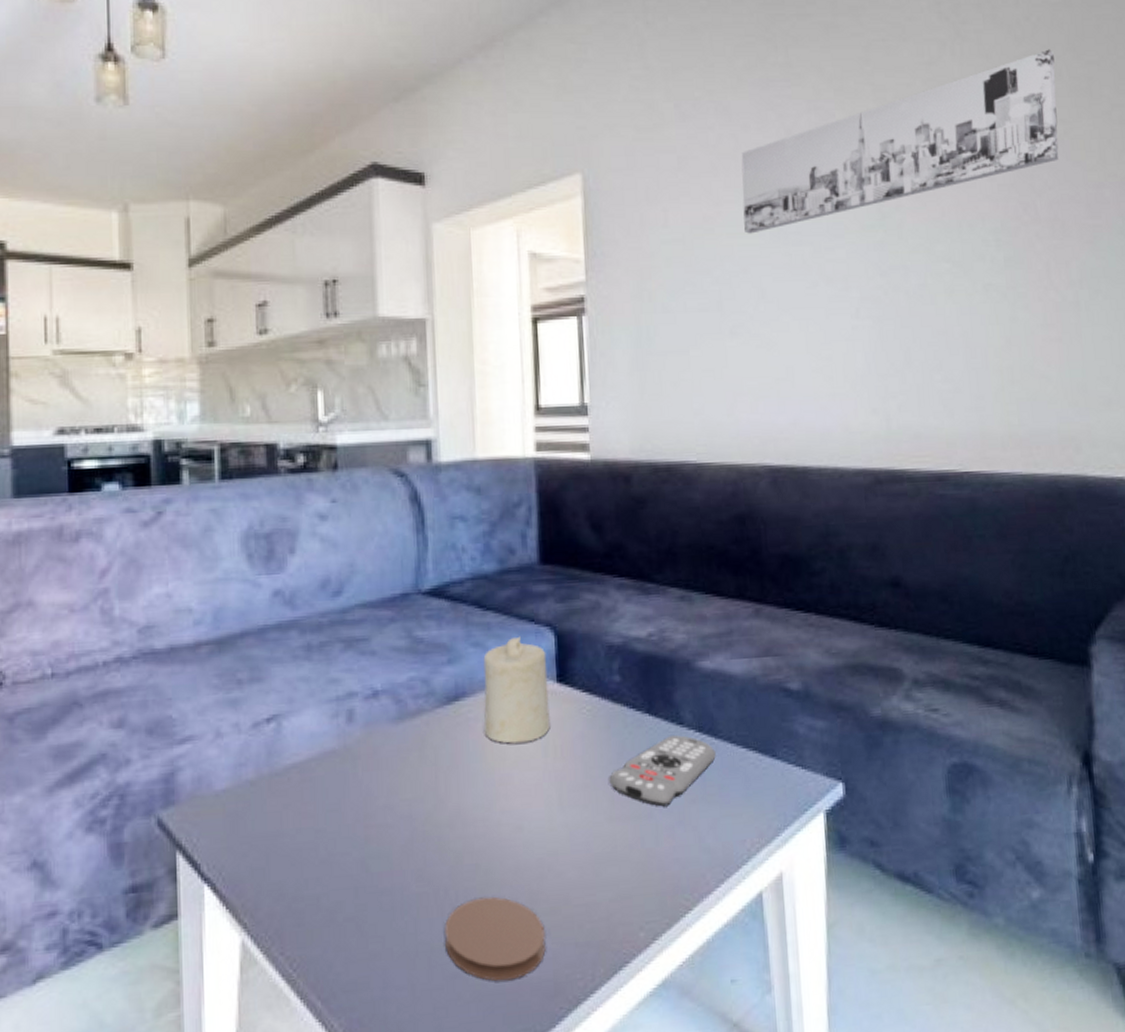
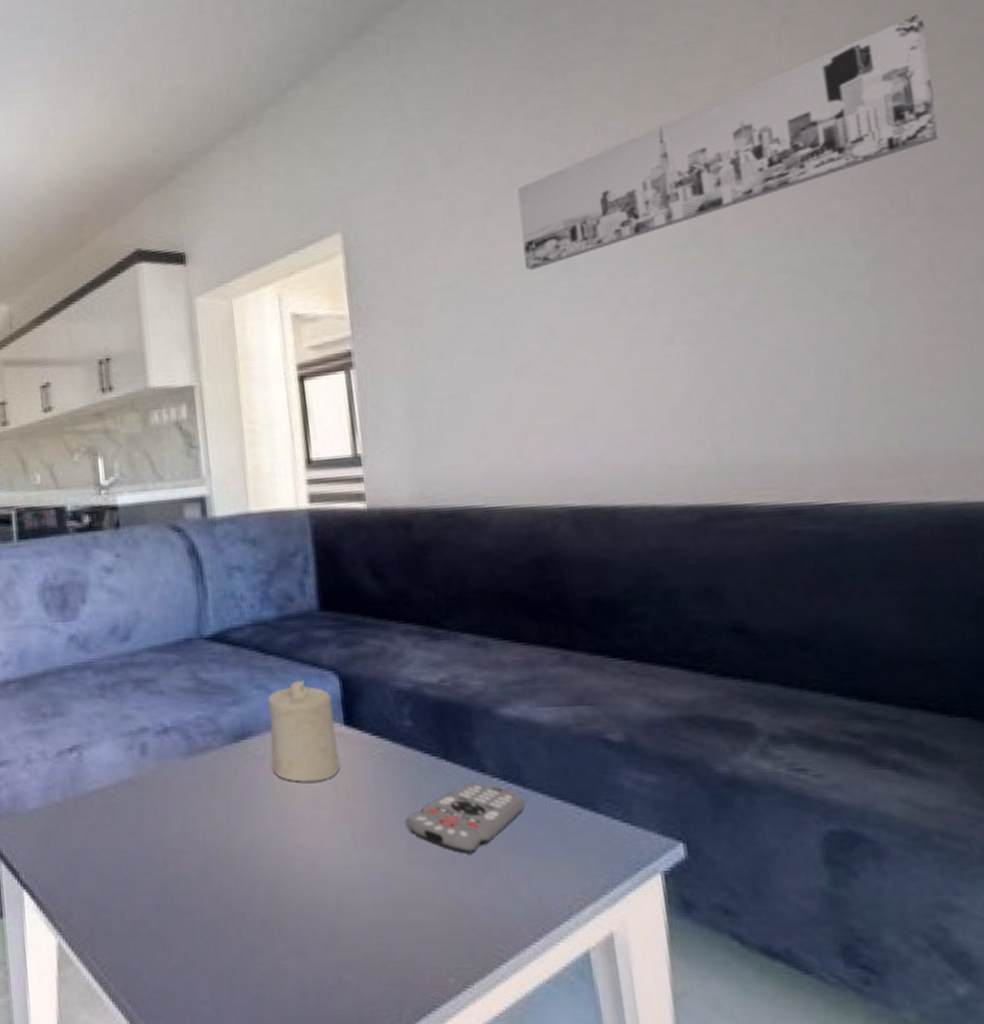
coaster: present [445,896,546,981] -> none [243,926,348,1009]

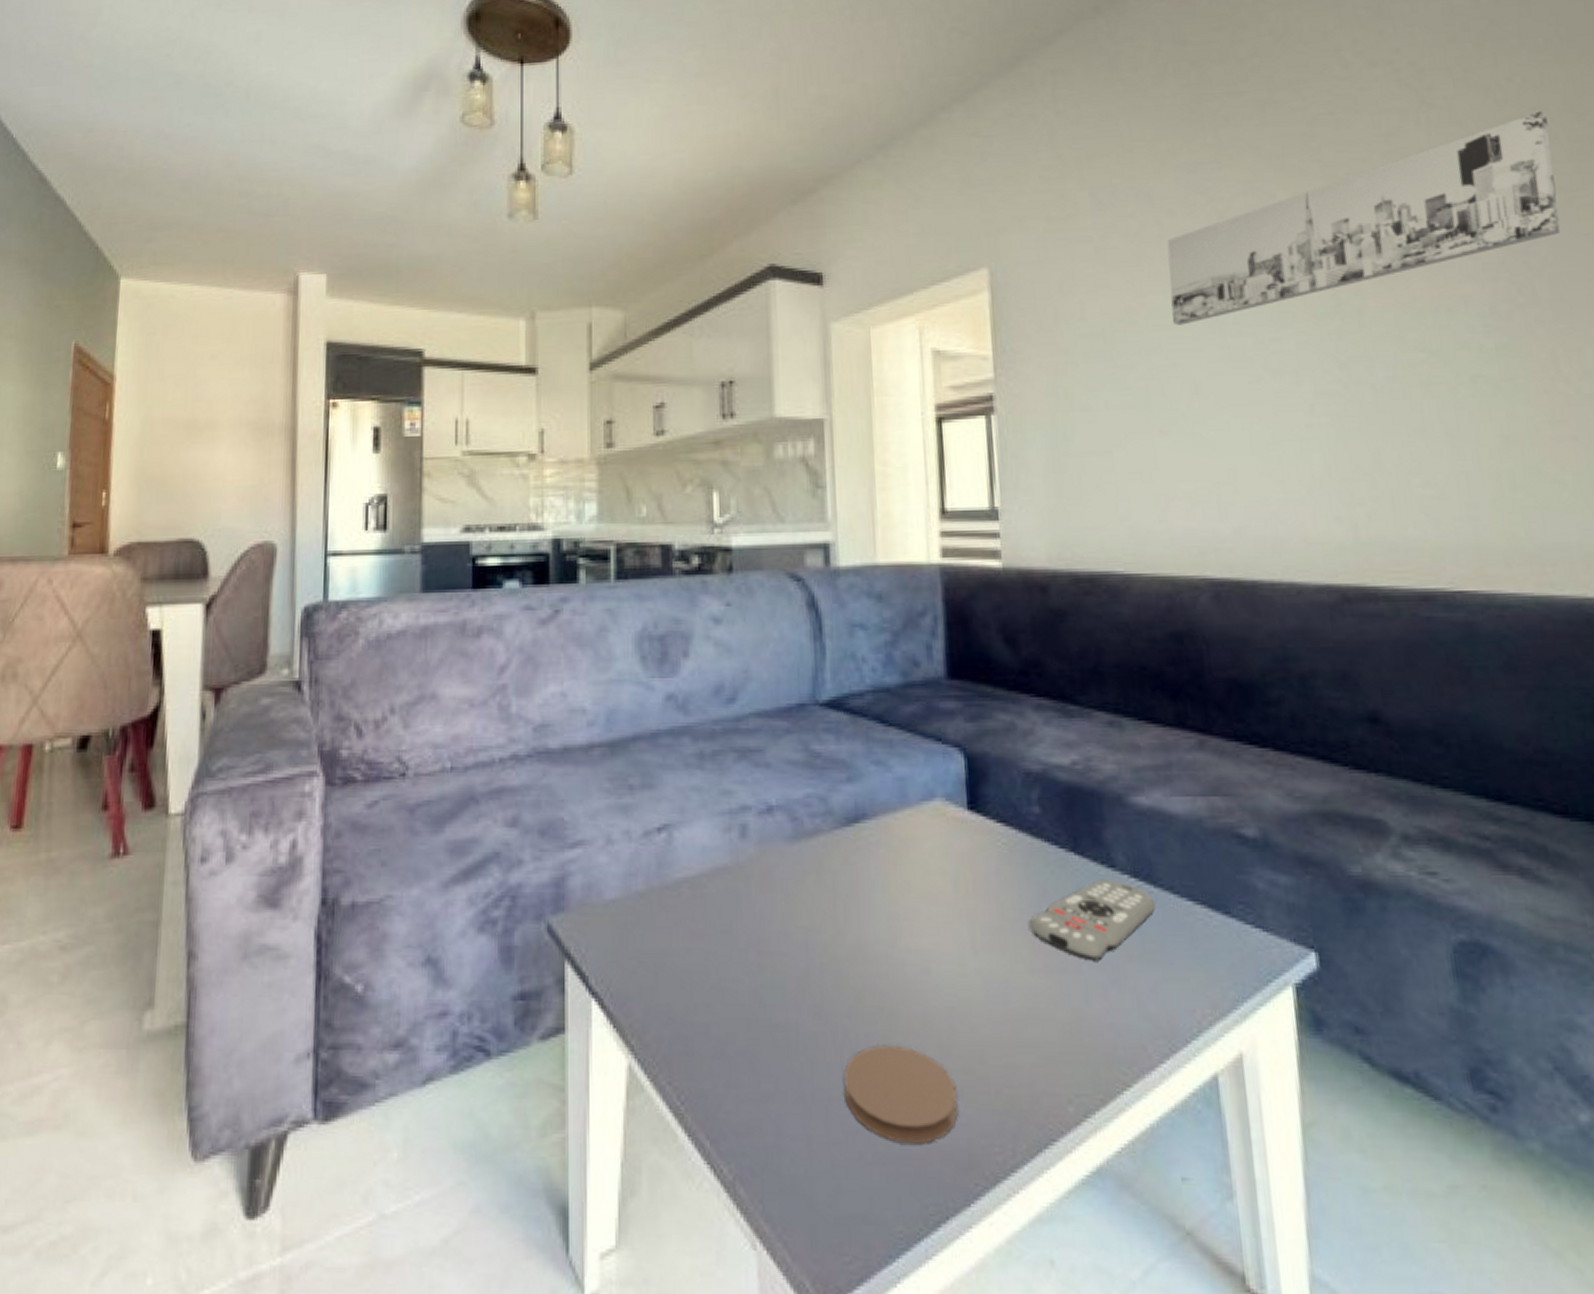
coaster: none [243,926,348,1009] -> present [844,1045,958,1144]
candle: present [267,680,340,782] -> none [885,756,961,874]

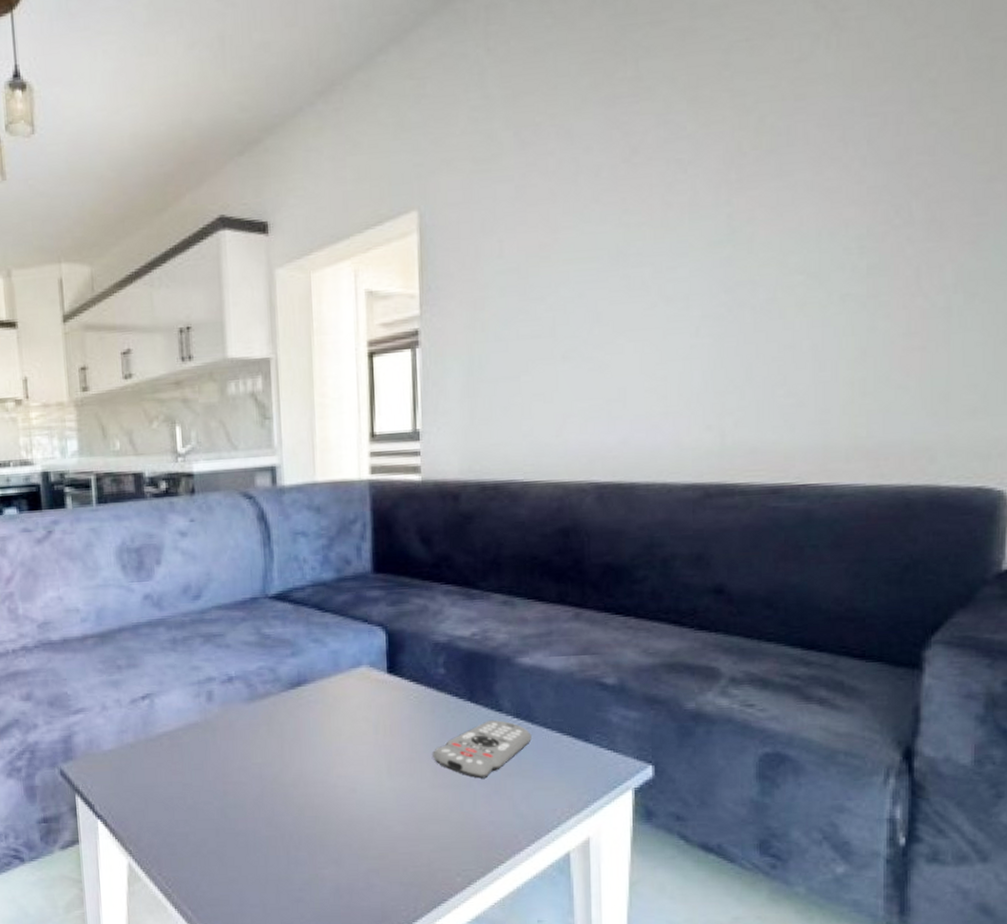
coaster: present [844,1045,958,1144] -> none [290,842,375,907]
wall art: present [1166,111,1560,326] -> none [581,29,951,259]

